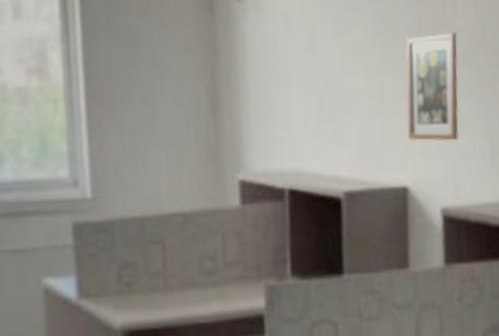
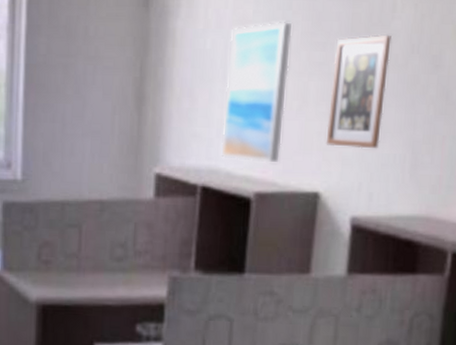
wall art: none [301,22,366,162] -> present [222,21,292,163]

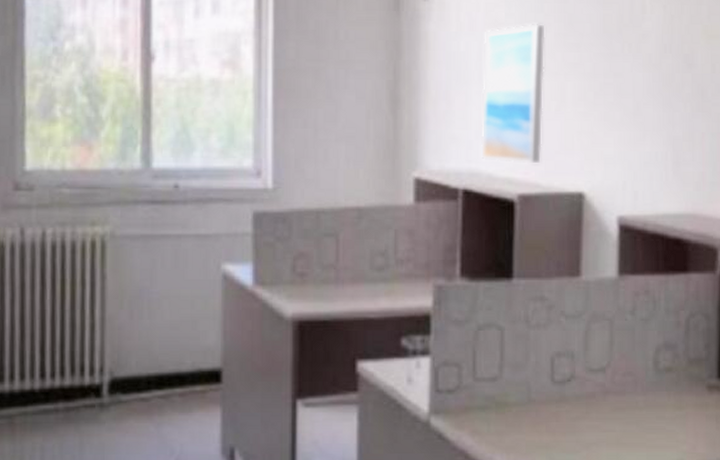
picture frame: present [326,34,392,149] -> none [586,35,644,148]

